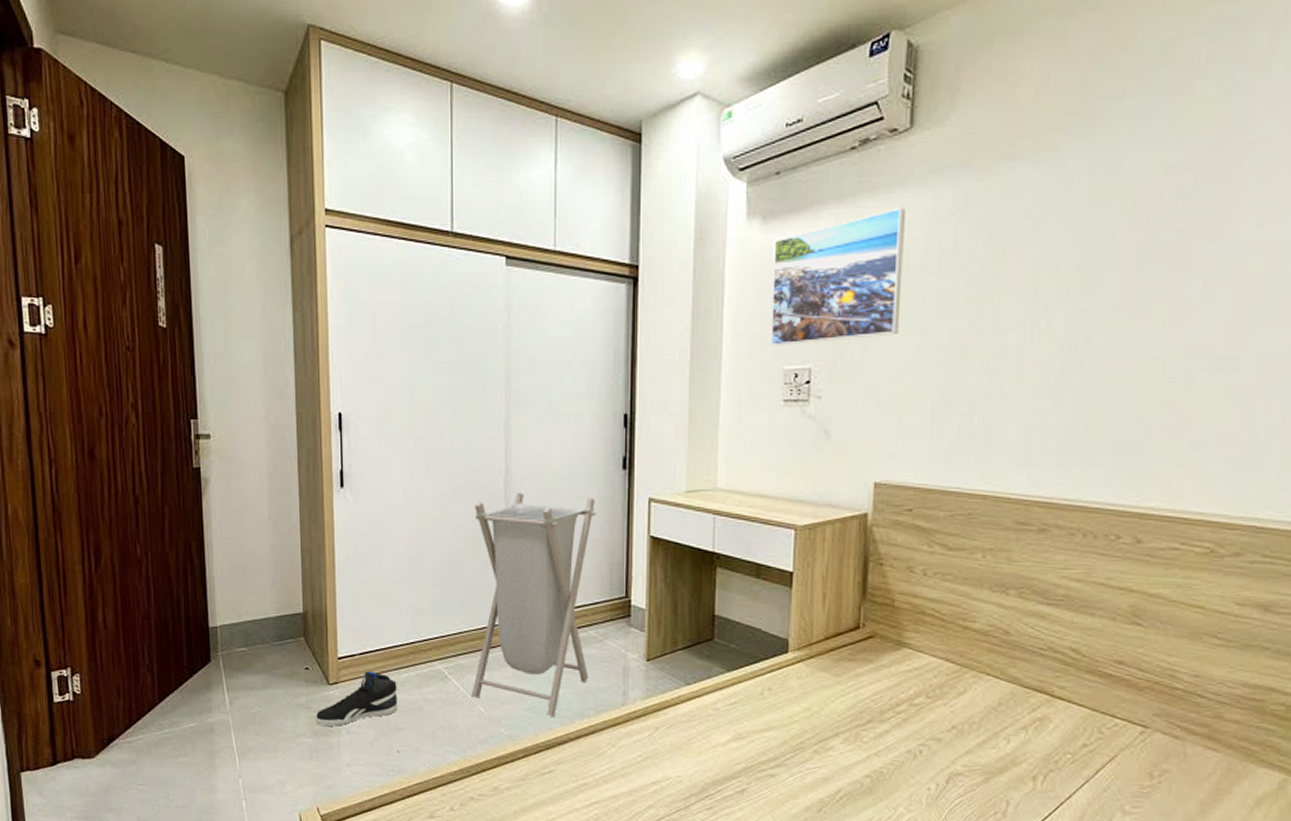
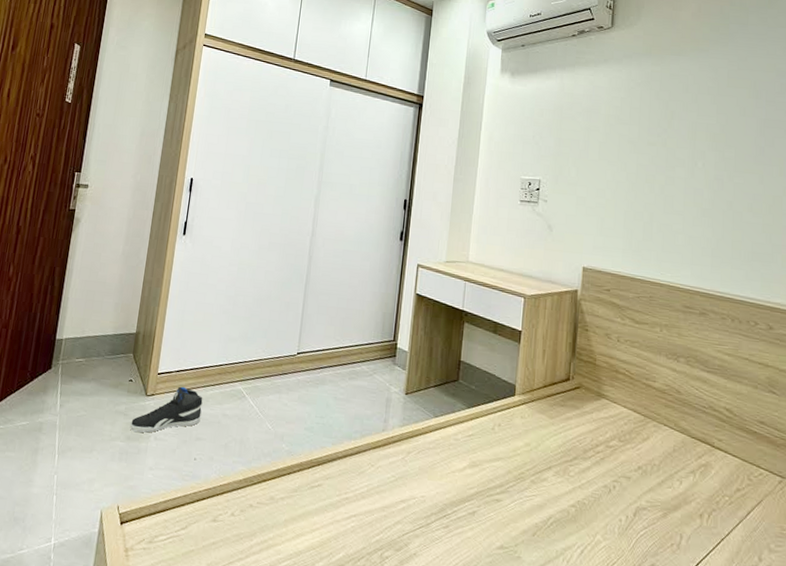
laundry hamper: present [471,492,596,717] -> none [262,250,377,437]
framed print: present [769,208,905,347] -> none [512,77,608,162]

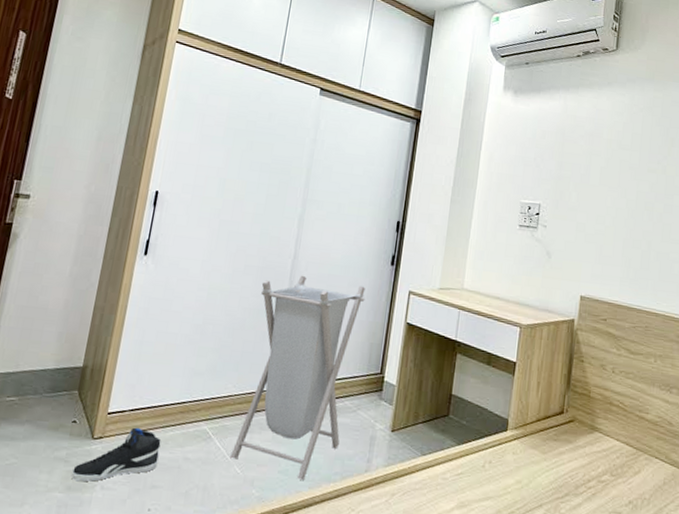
laundry hamper: none [262,250,377,437] -> present [230,275,365,480]

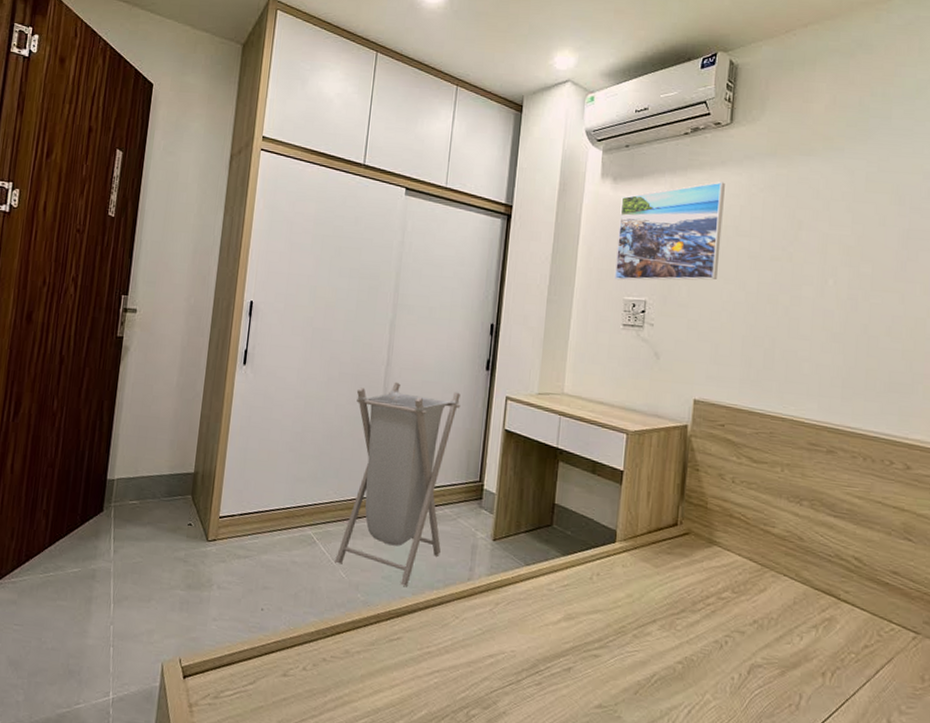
sneaker: present [70,427,161,482] -> none [190,531,270,581]
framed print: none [512,100,611,188] -> present [614,182,725,281]

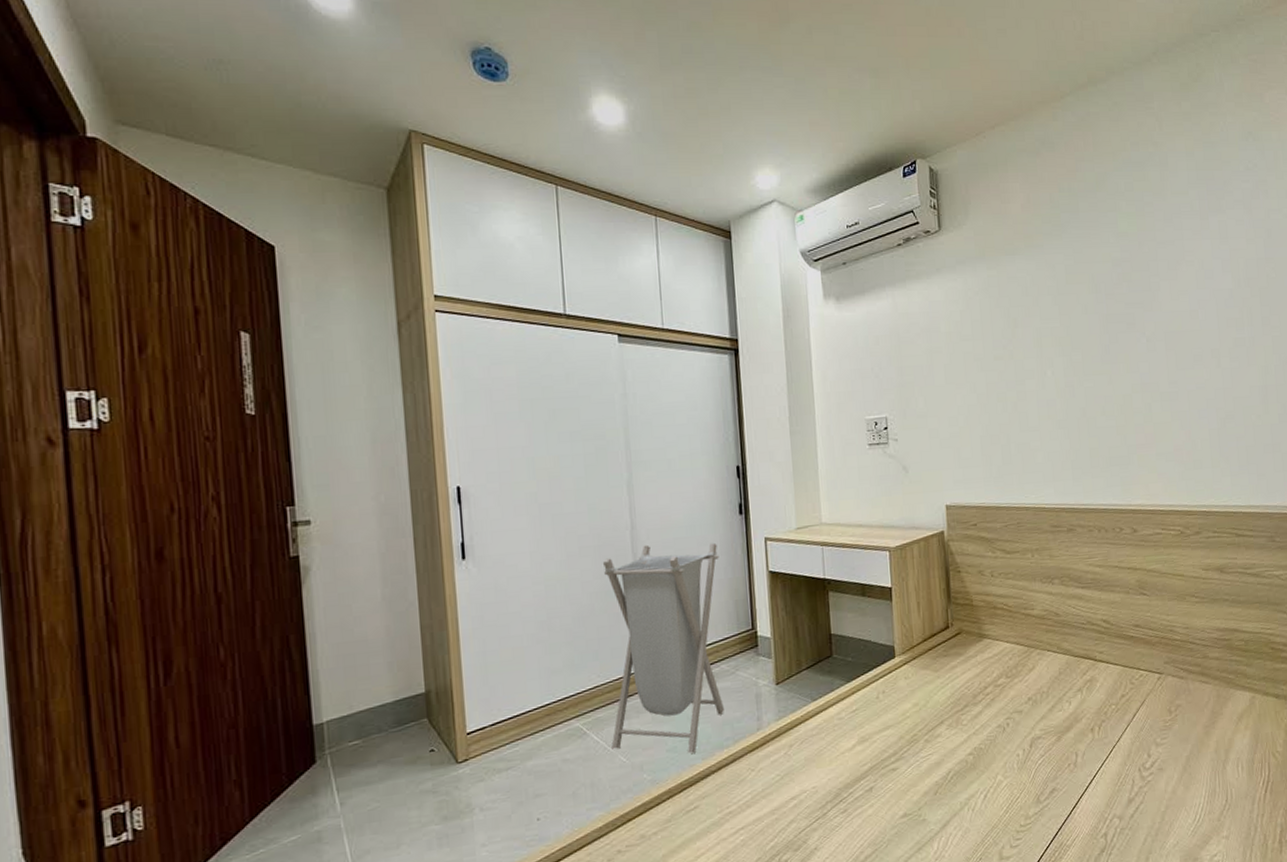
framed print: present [614,182,725,281] -> none [847,290,949,401]

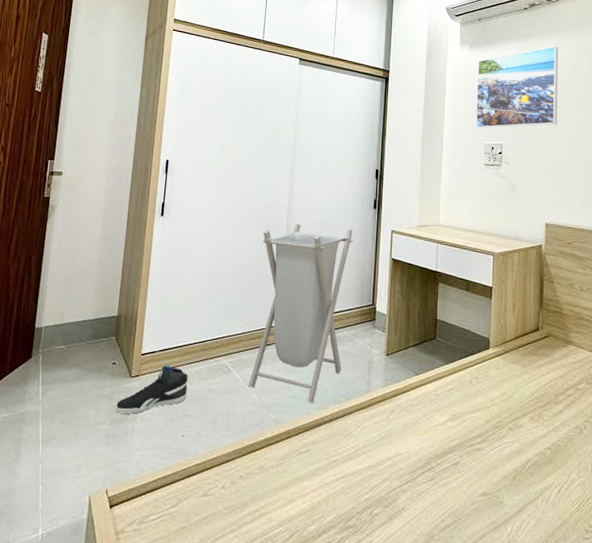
sneaker: none [443,740,535,809] -> present [115,365,188,414]
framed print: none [847,290,949,401] -> present [475,46,558,129]

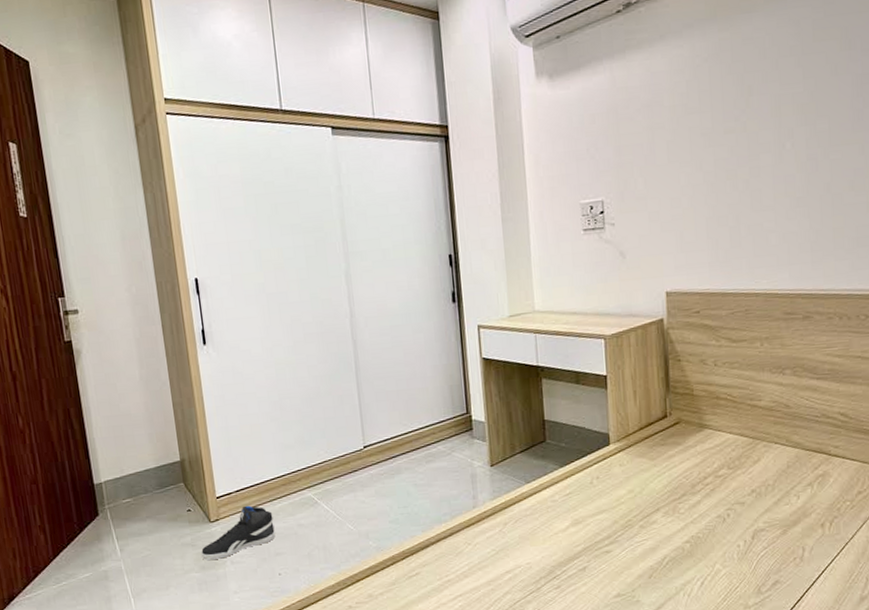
laundry hamper: present [248,223,353,403] -> none [325,330,442,526]
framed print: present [475,46,558,129] -> none [561,58,672,185]

